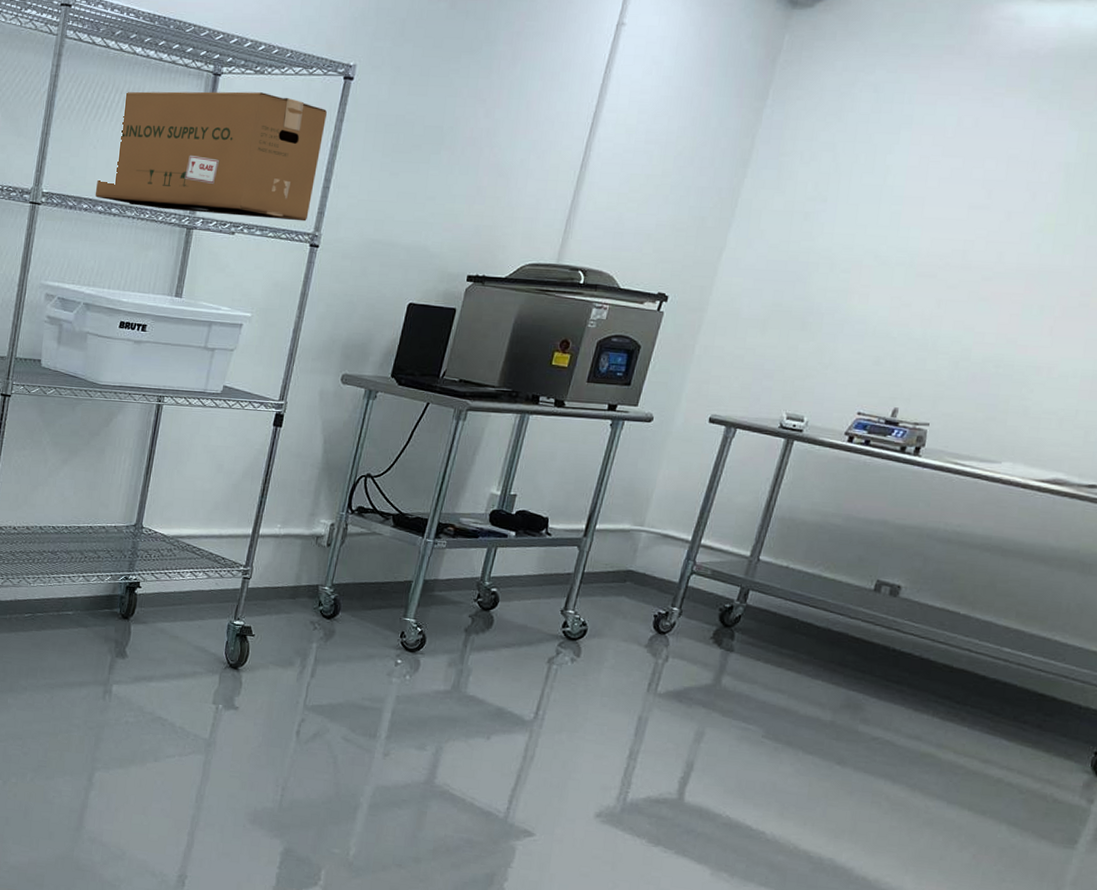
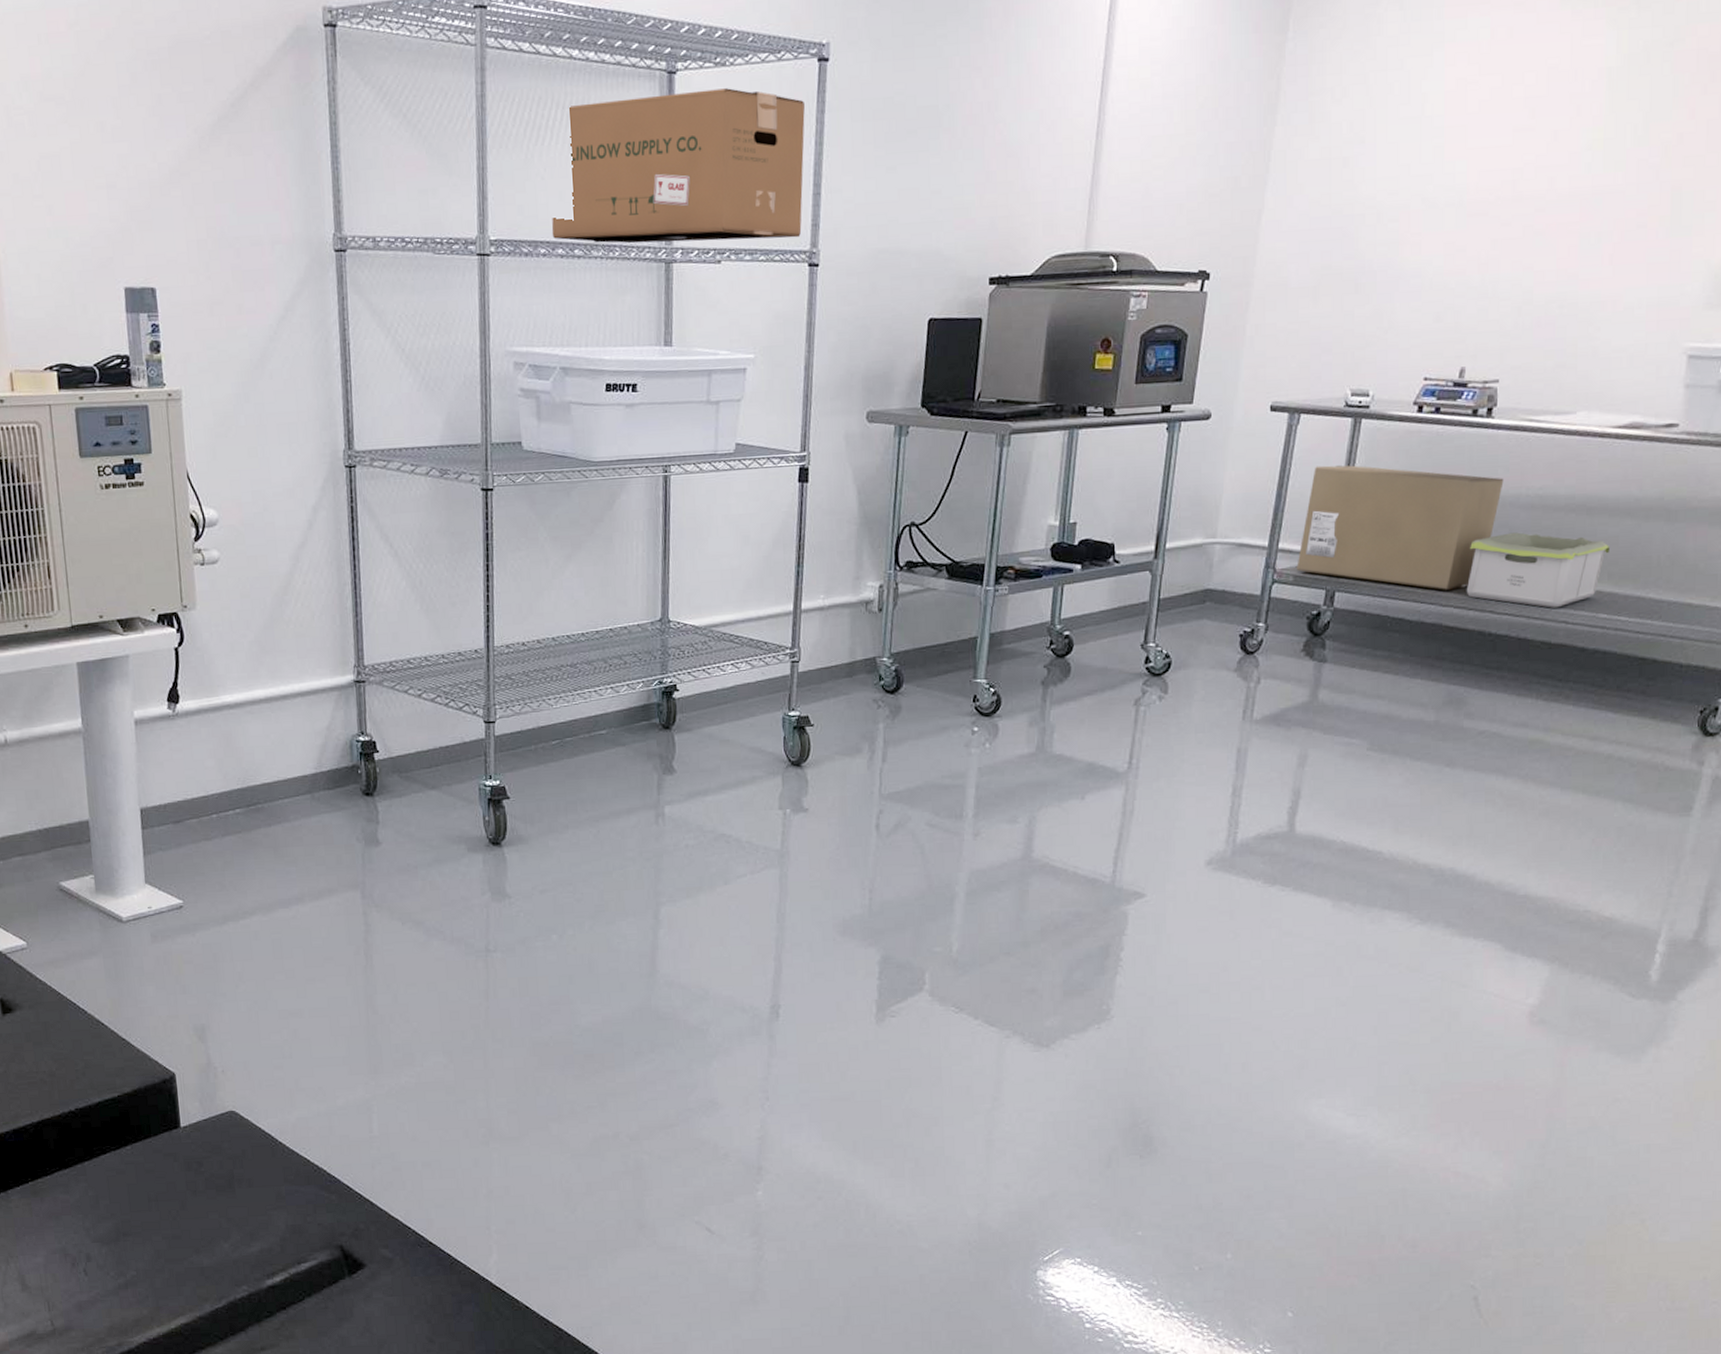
box: none [715,476,924,605] -> present [1297,465,1504,590]
storage container: none [875,561,1020,636] -> present [1466,532,1609,608]

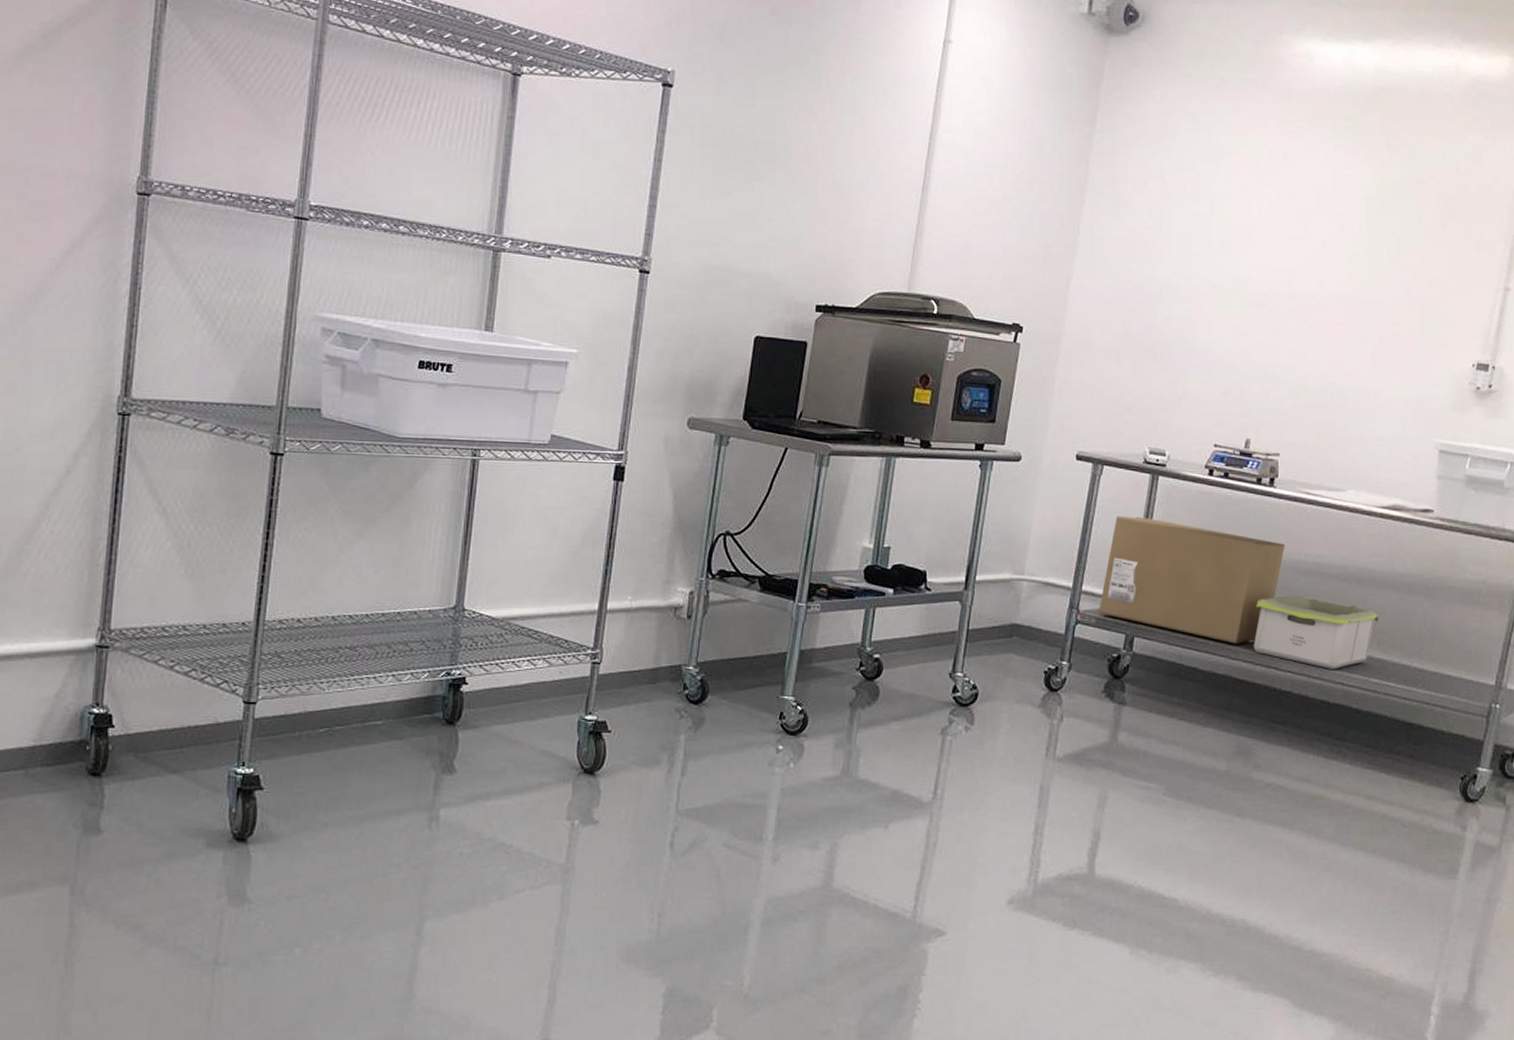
box: present [551,88,805,244] -> none [377,90,646,244]

